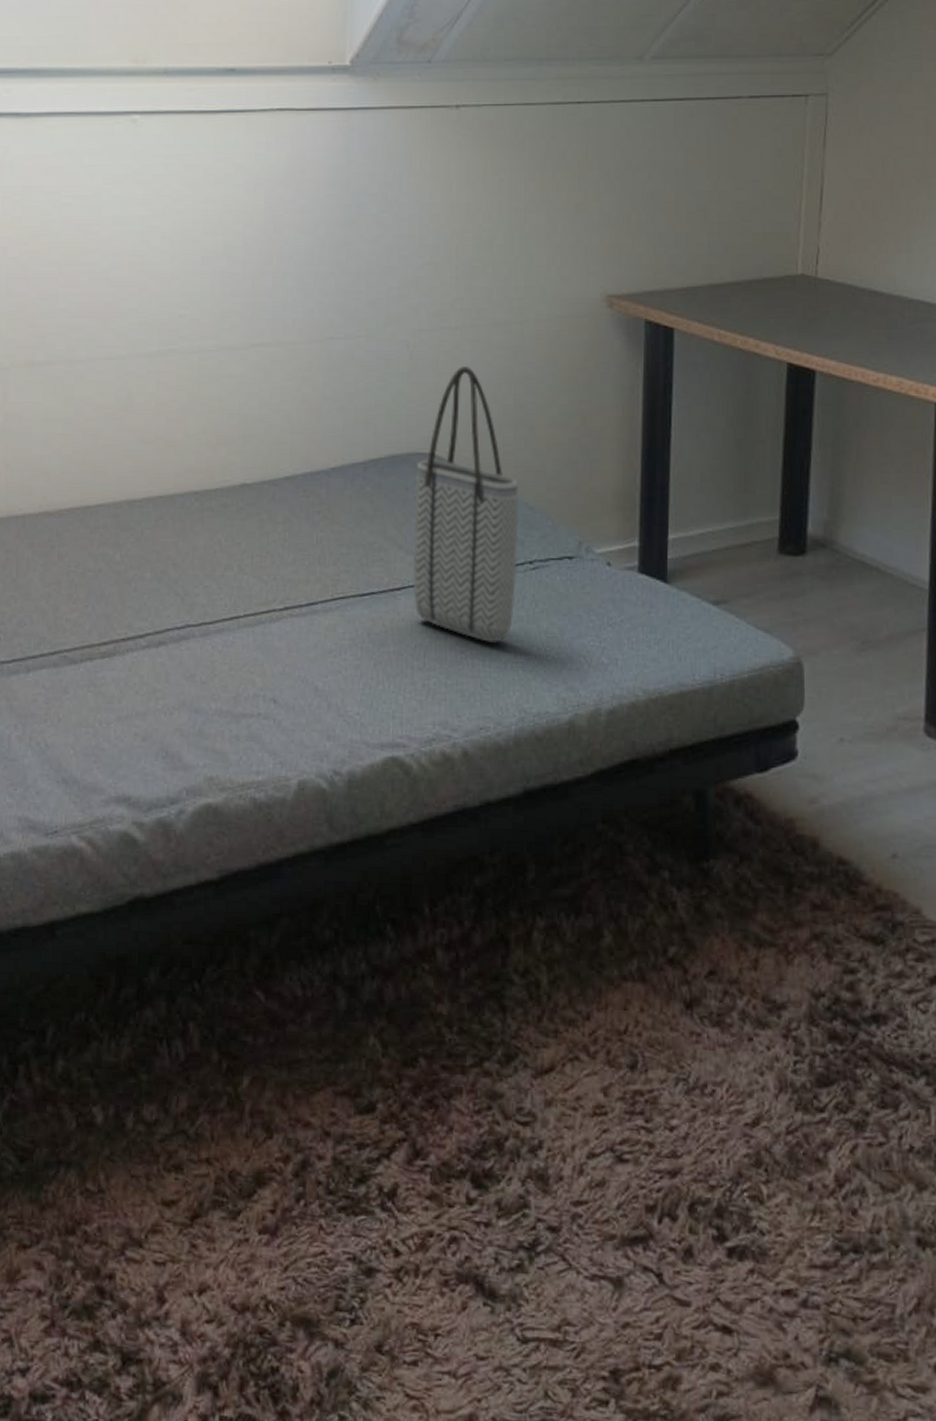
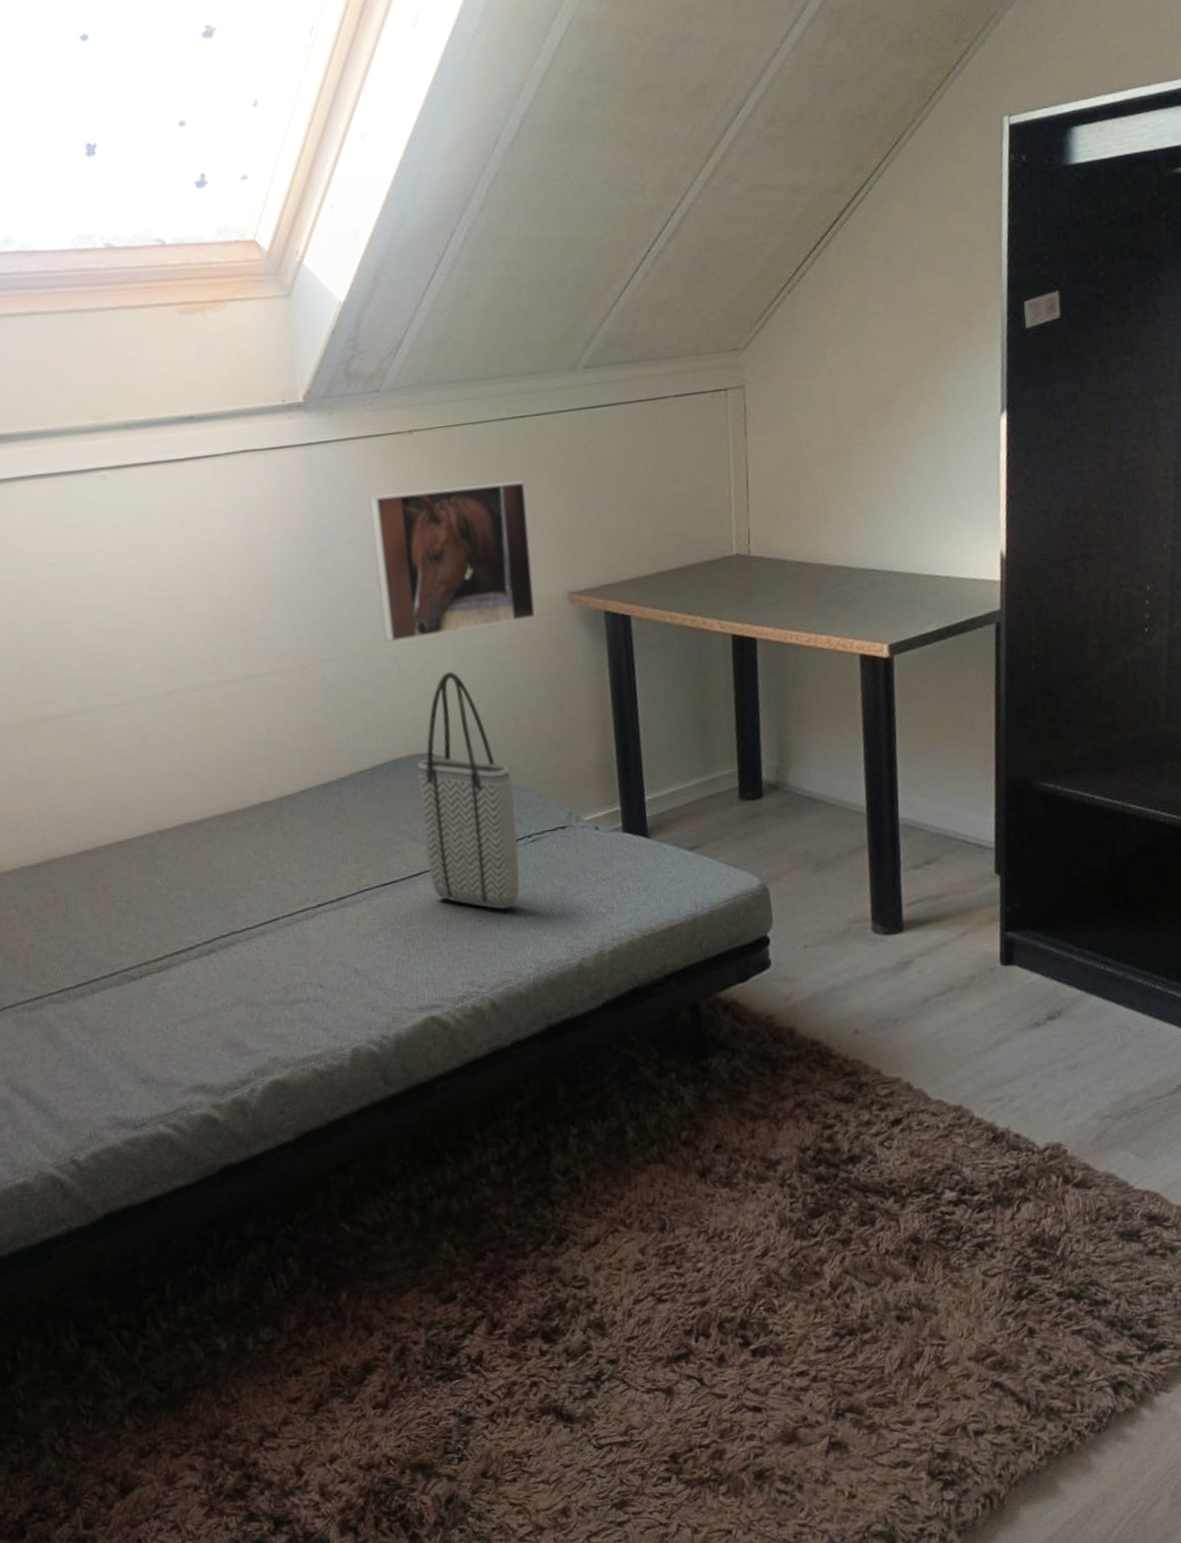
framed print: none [400,168,575,328] -> present [369,480,537,644]

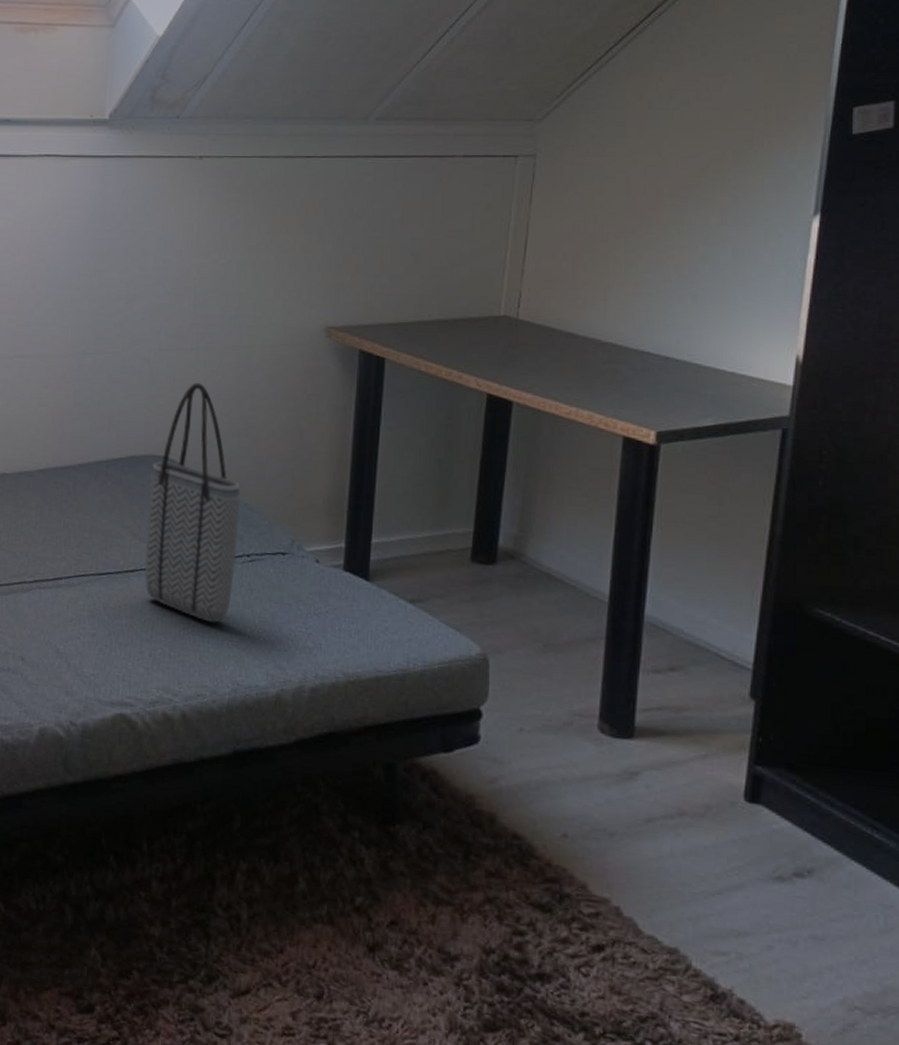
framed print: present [369,480,537,644] -> none [142,210,302,348]

